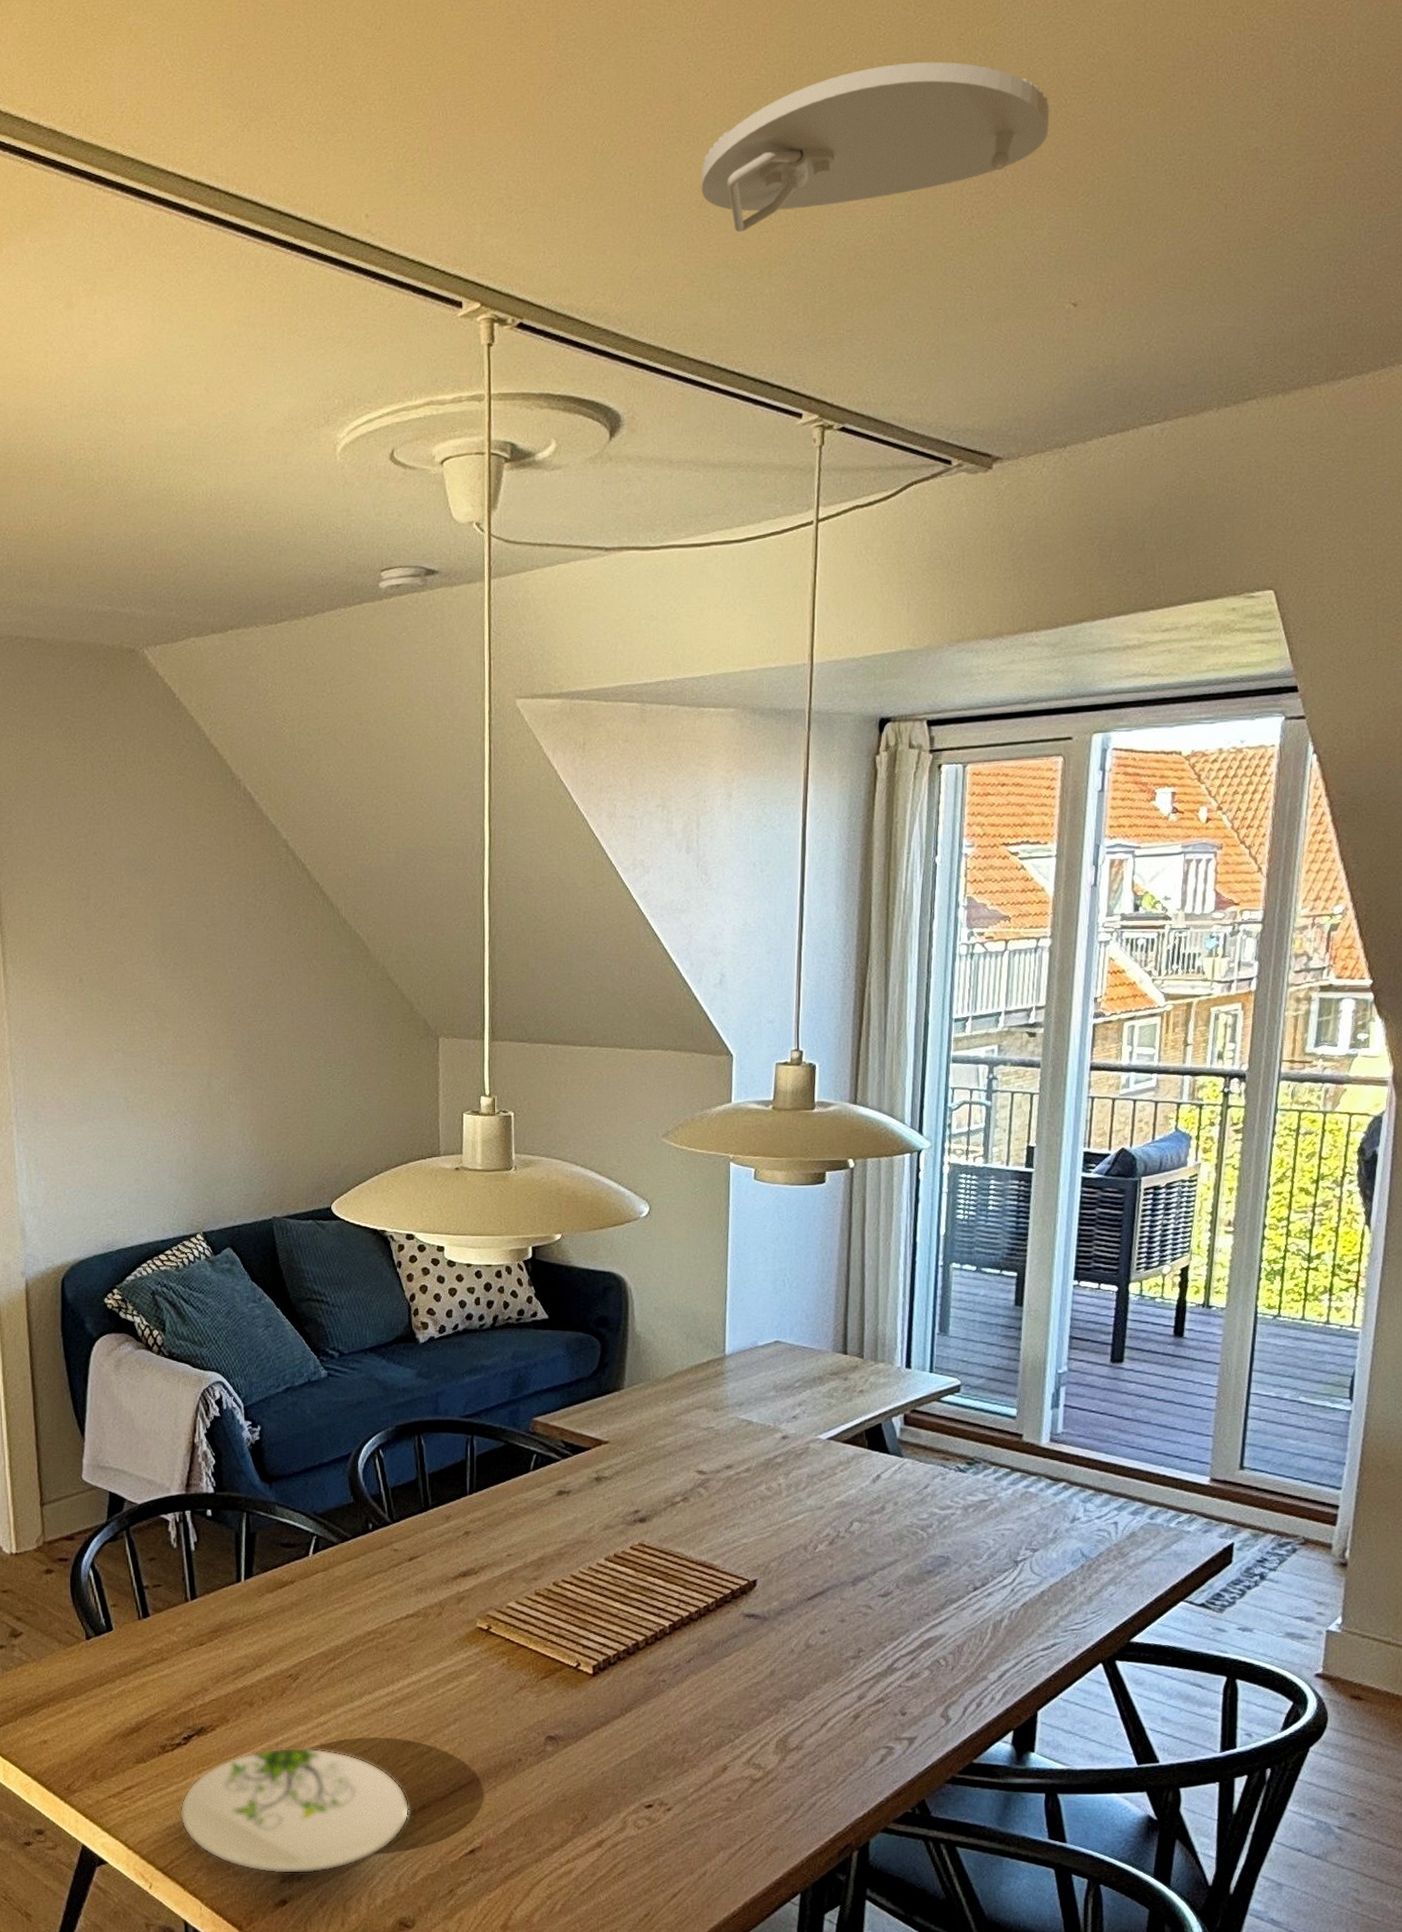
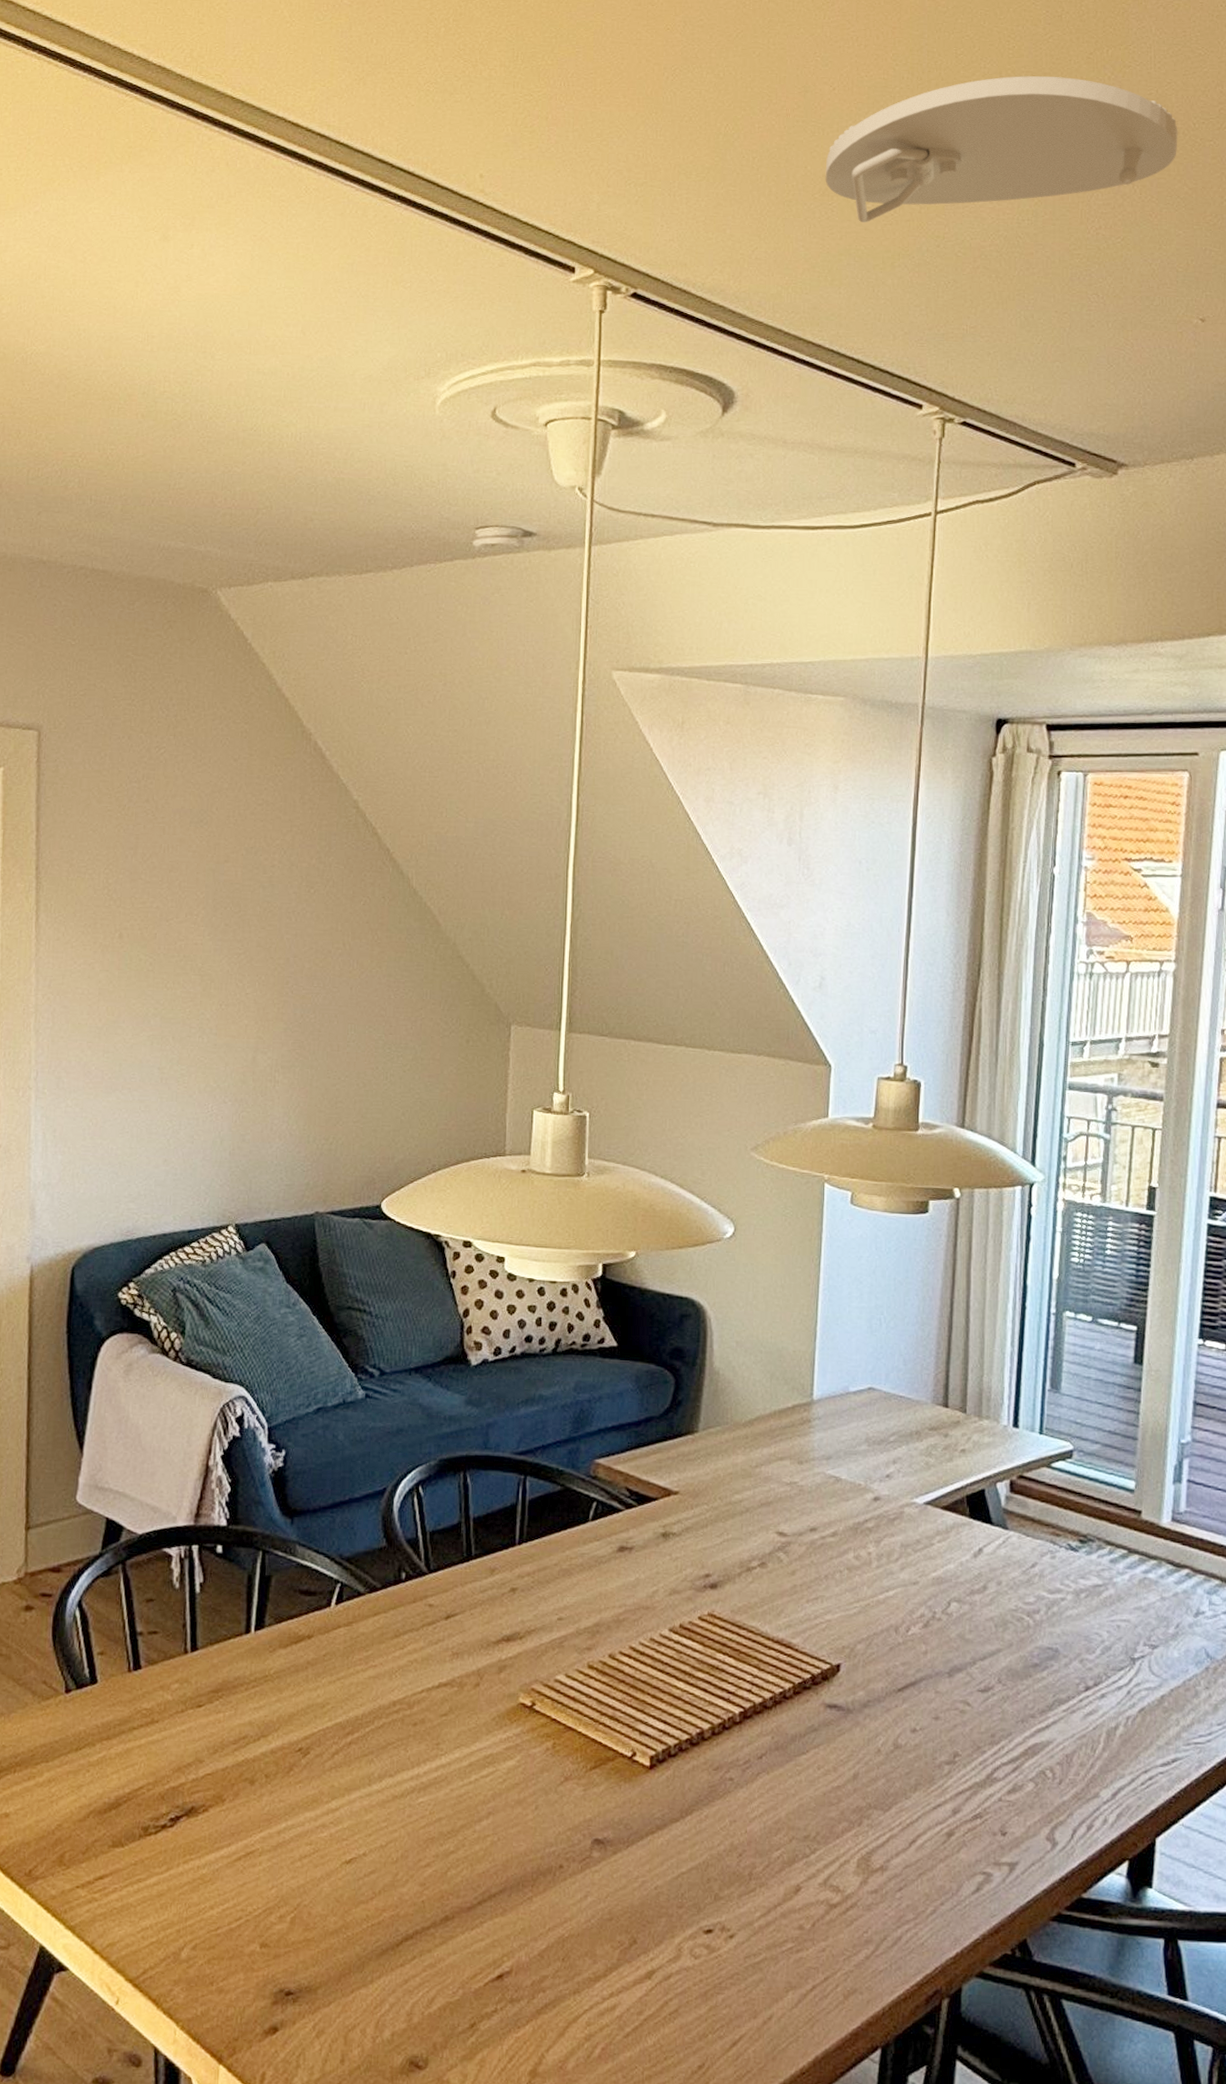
plate: present [179,1747,409,1874] -> none [158,1837,429,1995]

